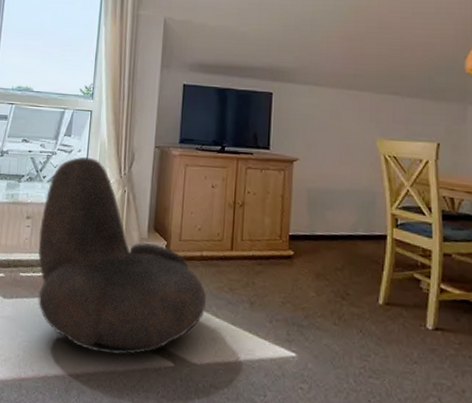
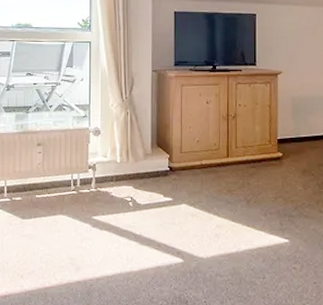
armchair: present [38,156,207,356] -> none [51,85,209,258]

